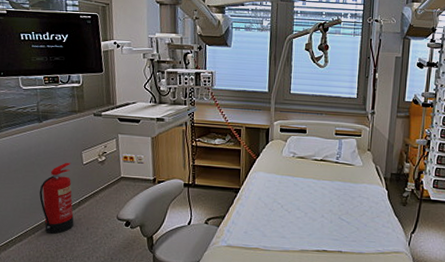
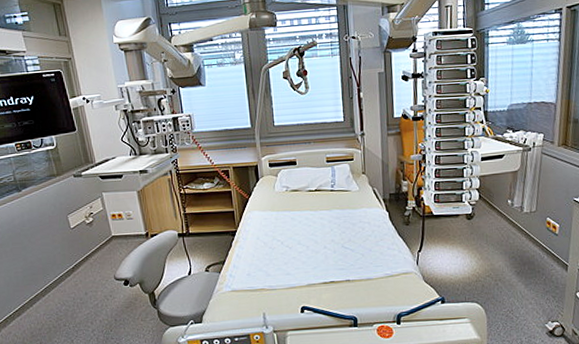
fire extinguisher: present [39,162,74,234] -> none [30,228,72,304]

